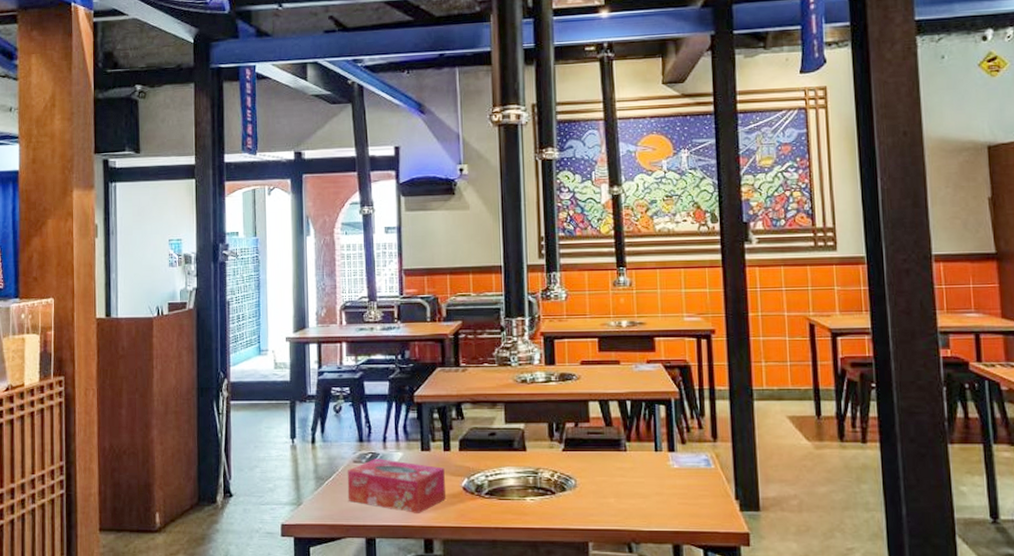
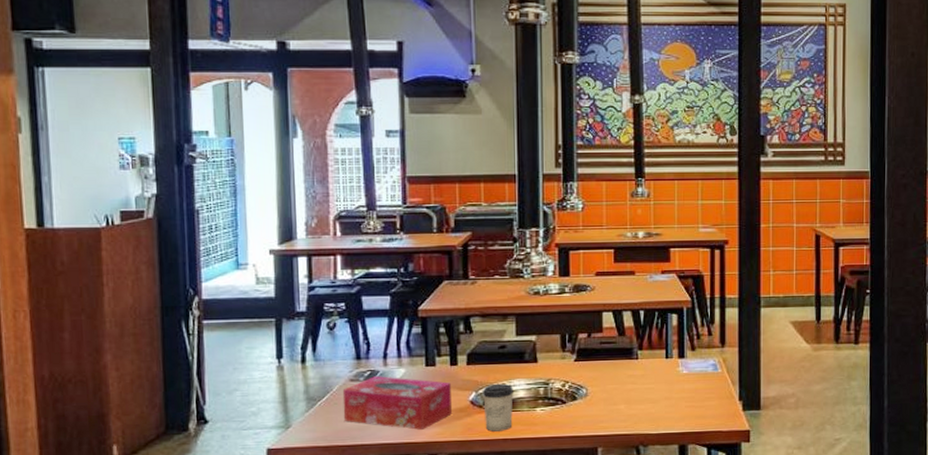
cup: none [473,470,504,519] -> present [482,383,513,432]

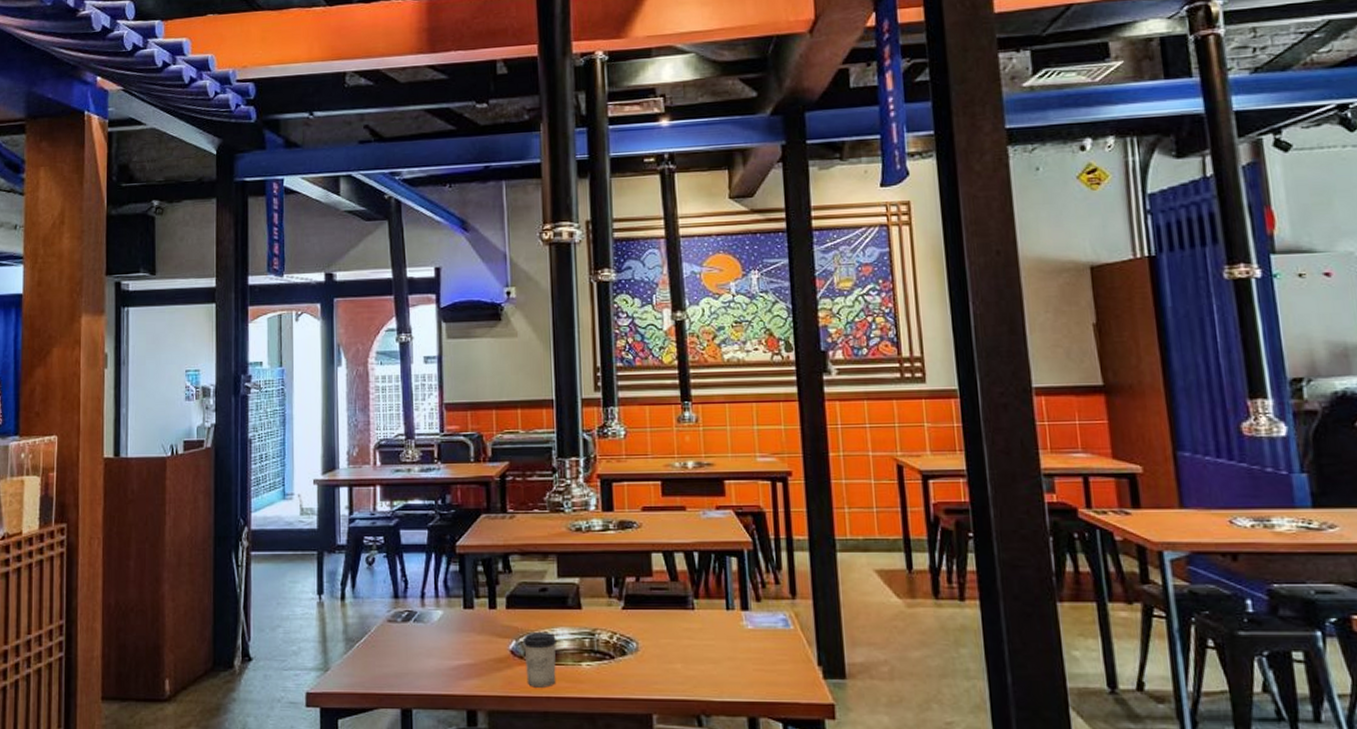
tissue box: present [342,376,452,430] -> none [380,617,491,680]

